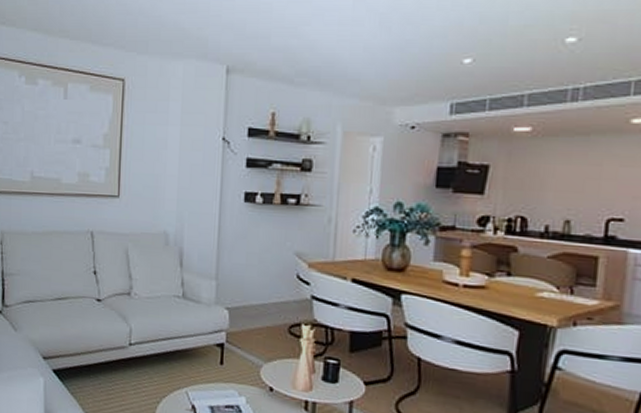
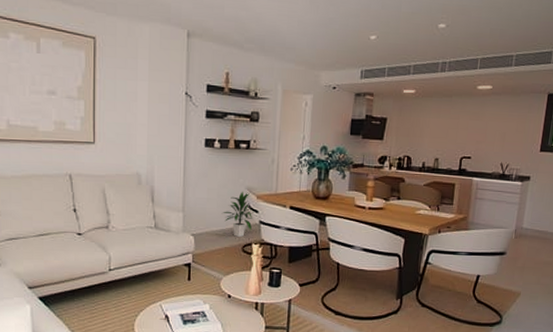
indoor plant: none [264,258,304,316] -> present [222,192,254,238]

